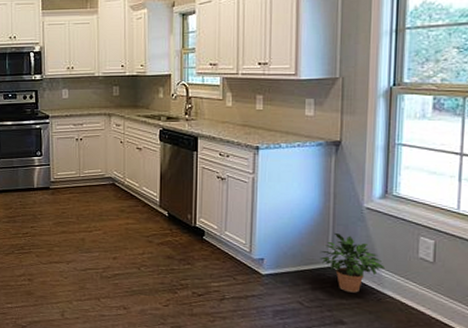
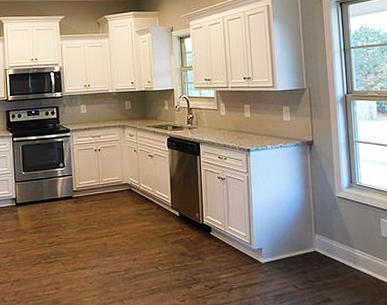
potted plant: present [319,233,386,293] -> none [306,221,358,273]

